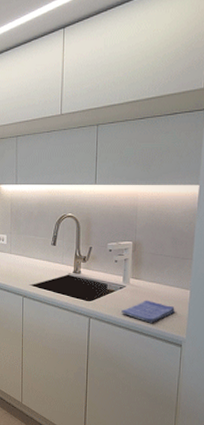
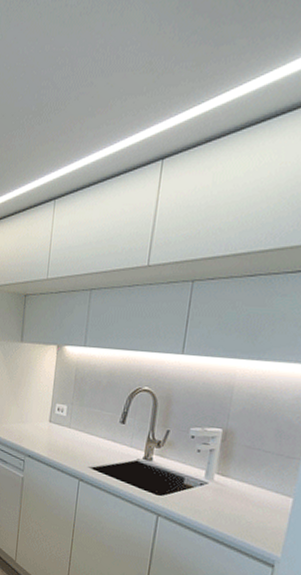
dish towel: present [121,300,175,323] -> none [199,503,270,533]

